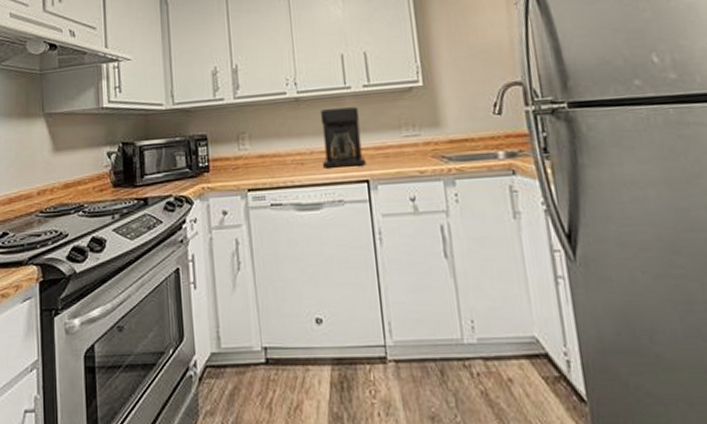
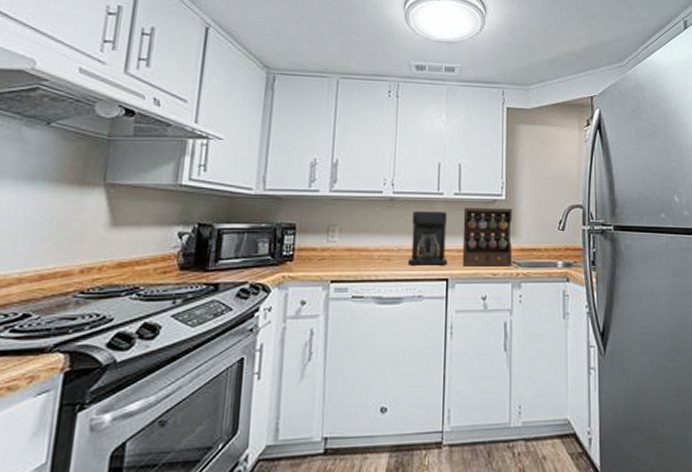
spice rack: none [376,95,441,166] -> present [462,208,513,267]

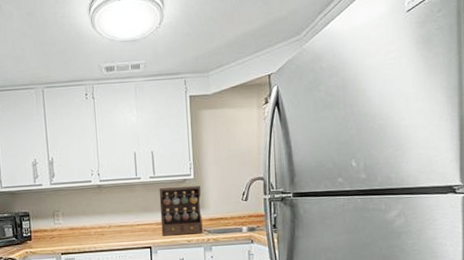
coffee maker: present [408,211,448,265] -> none [117,193,150,238]

